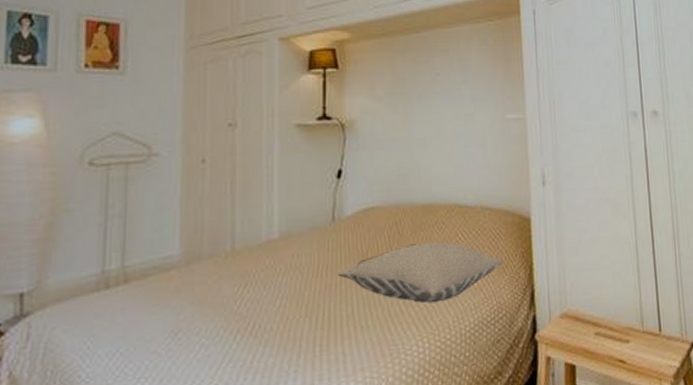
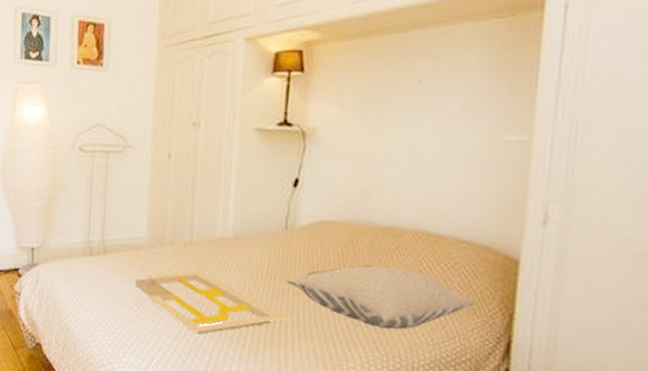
serving tray: none [168,280,344,355] -> present [136,270,290,335]

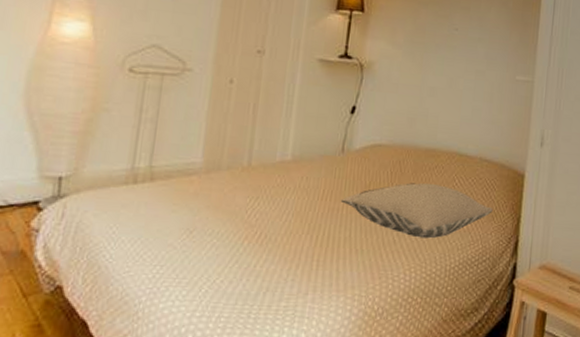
serving tray: present [136,270,290,335] -> none [186,193,342,259]

